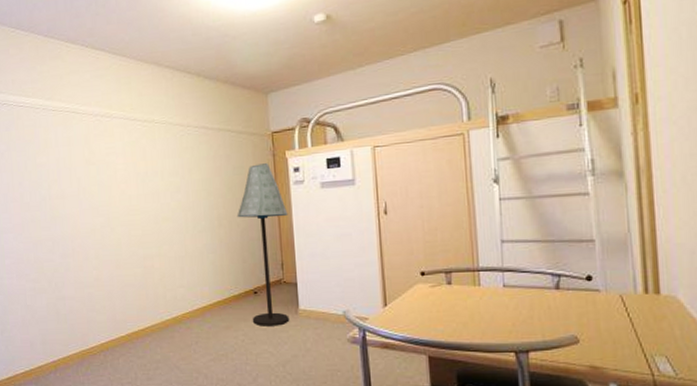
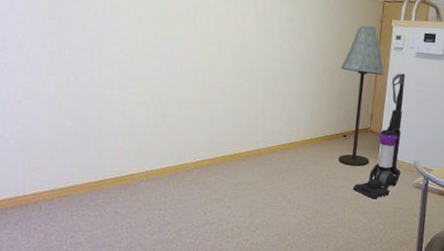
vacuum cleaner: none [275,209,331,363] -> present [352,73,405,199]

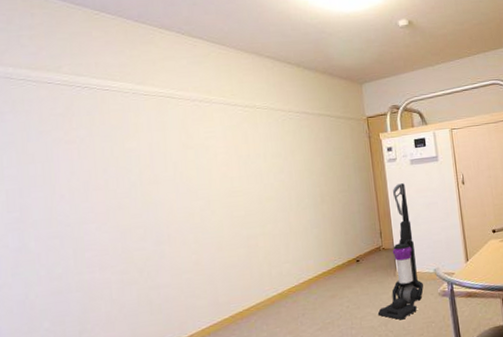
floor lamp: present [338,26,385,167] -> none [338,144,389,291]

